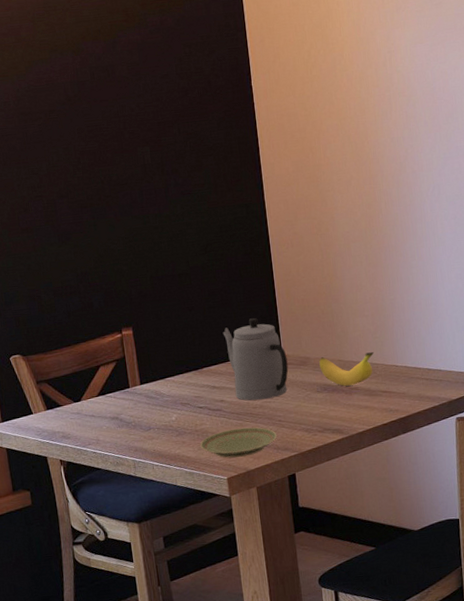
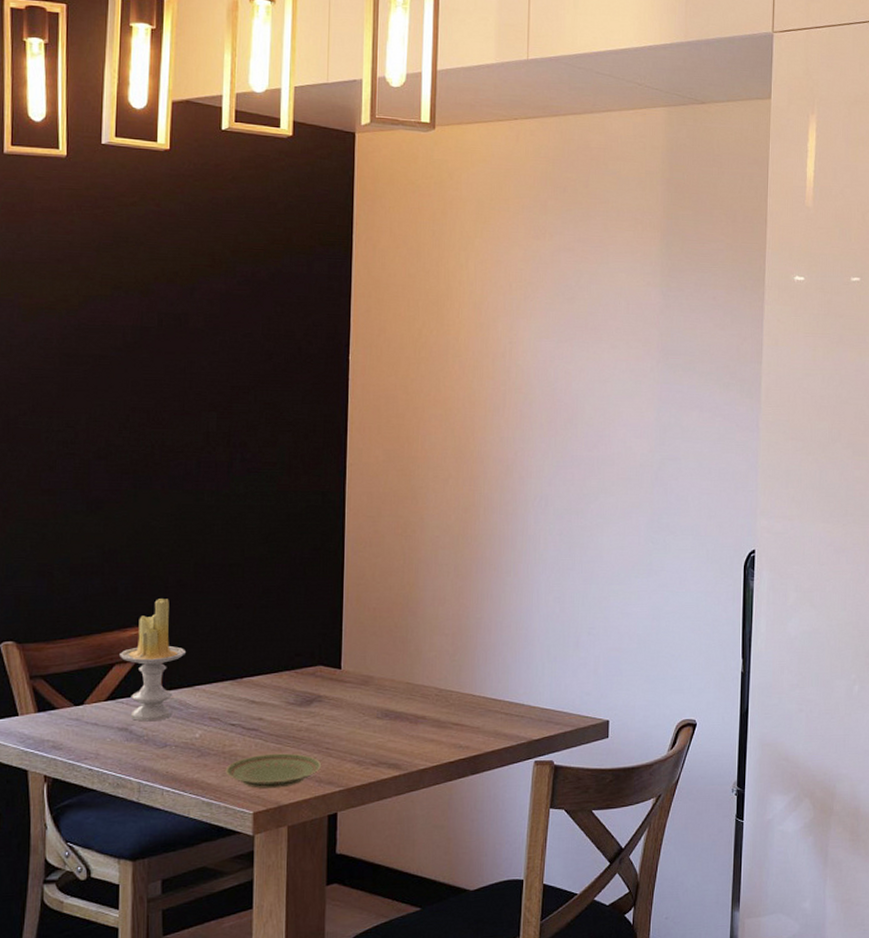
candle: none [103,308,155,411] -> present [120,599,187,722]
teapot: present [222,318,289,401] -> none [273,625,347,722]
banana: present [319,352,375,386] -> none [384,677,450,714]

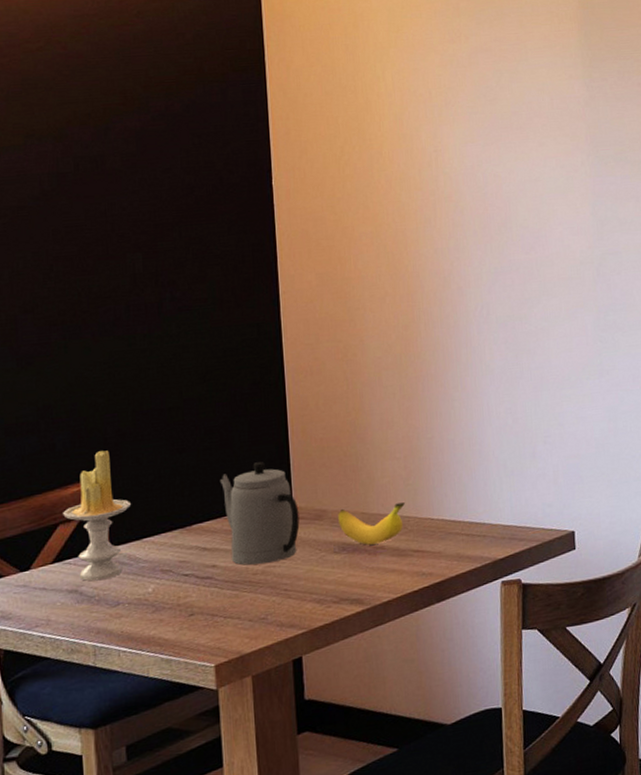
plate: present [225,753,322,789] -> none [182,598,282,639]
teapot: none [273,625,347,722] -> present [219,462,300,566]
banana: none [384,677,450,714] -> present [338,502,406,545]

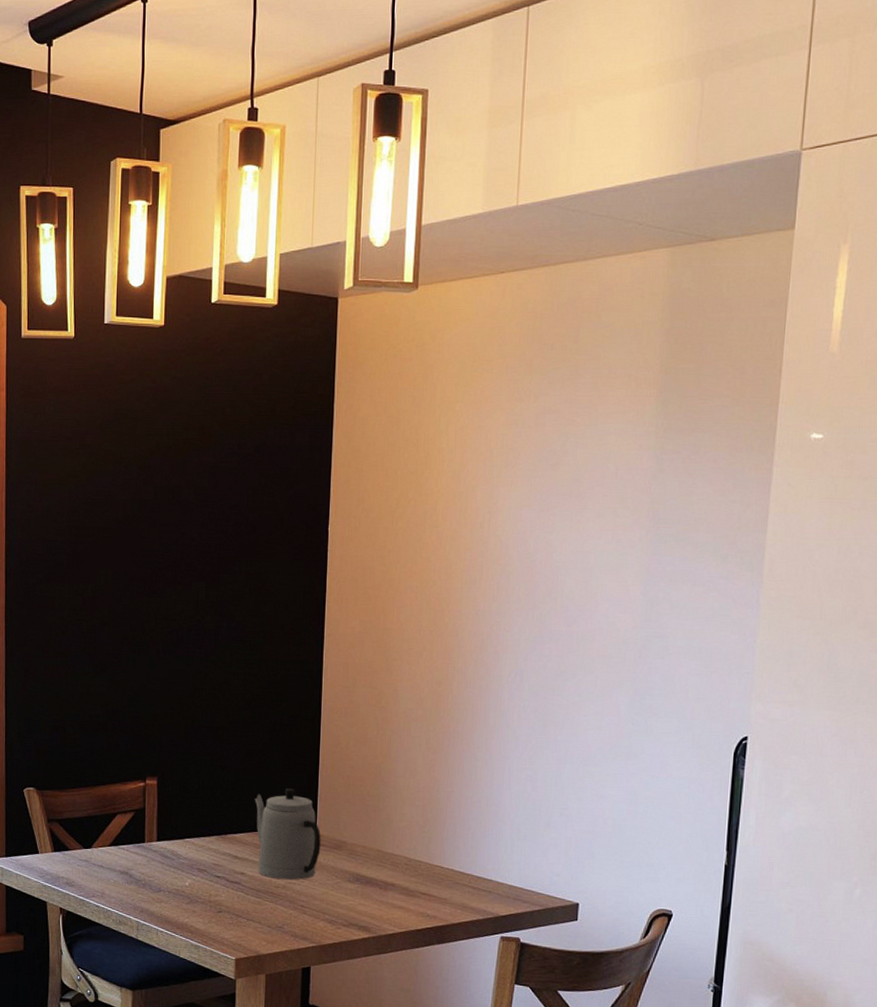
candle: present [63,450,132,582] -> none [121,756,178,868]
banana: present [338,502,406,545] -> none [355,843,420,881]

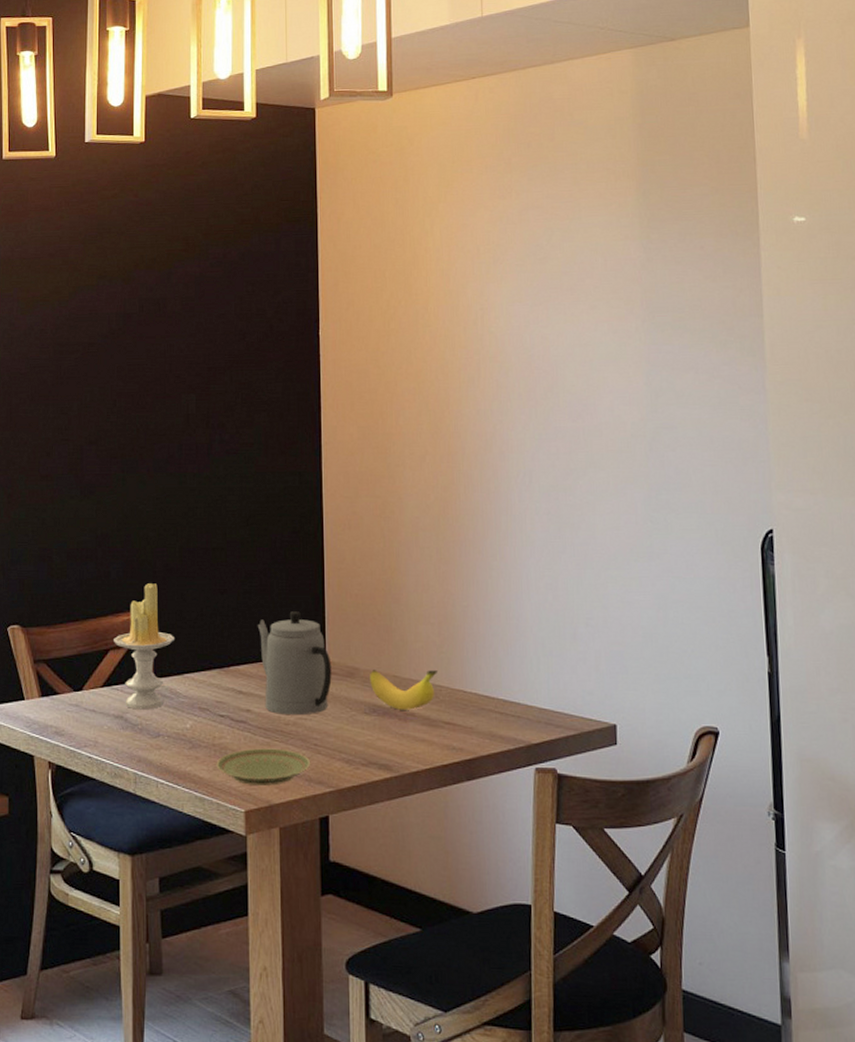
candle: none [121,756,178,868] -> present [114,583,175,710]
plate: none [211,906,297,939] -> present [216,748,311,786]
banana: none [355,843,420,881] -> present [370,669,439,710]

